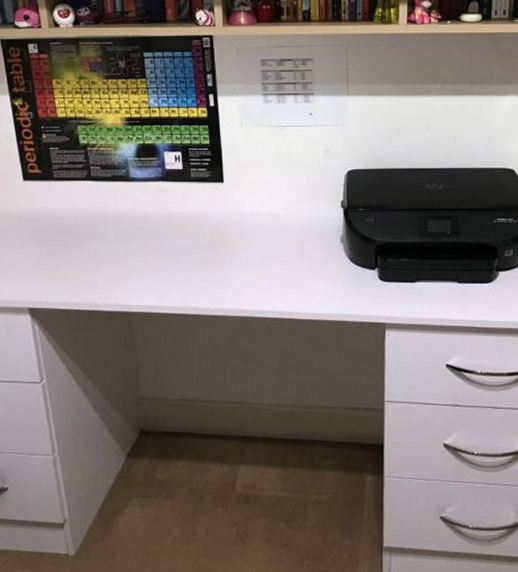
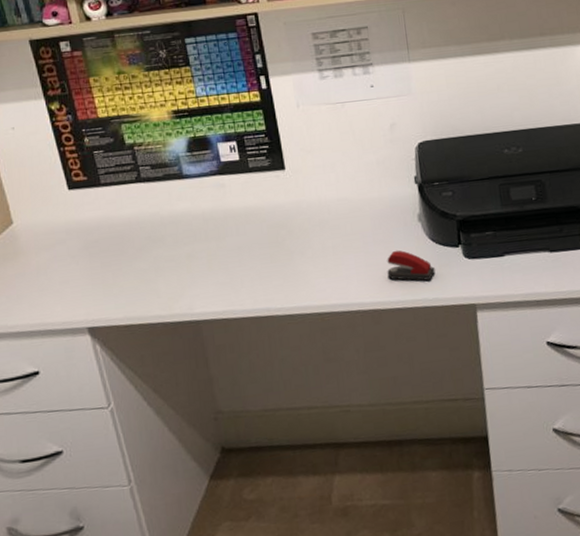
stapler: none [307,266,351,297] -> present [387,250,435,281]

